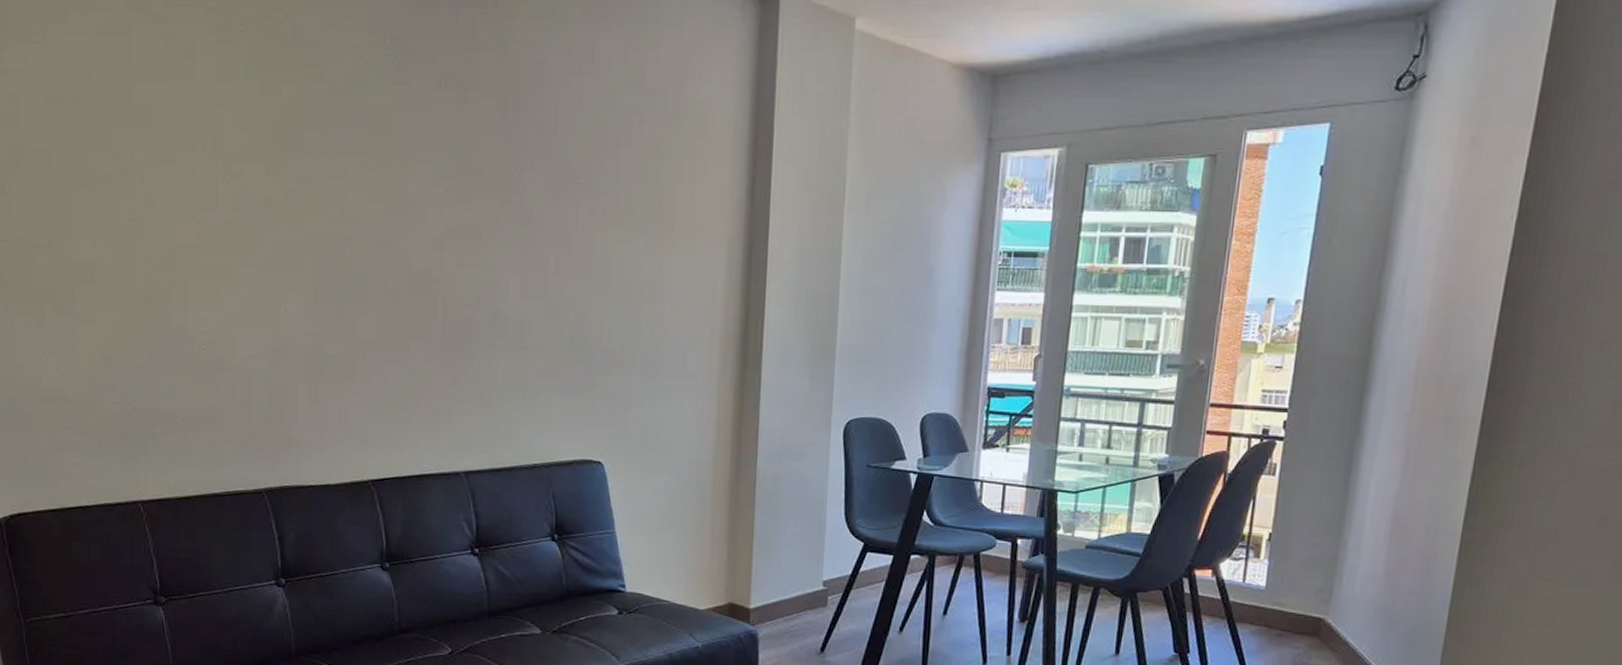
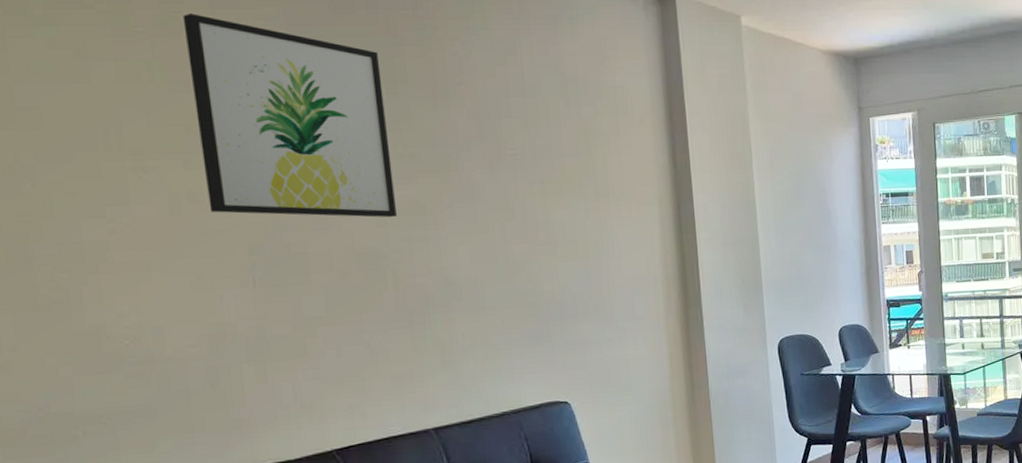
wall art: none [278,11,455,240] -> present [182,14,397,218]

